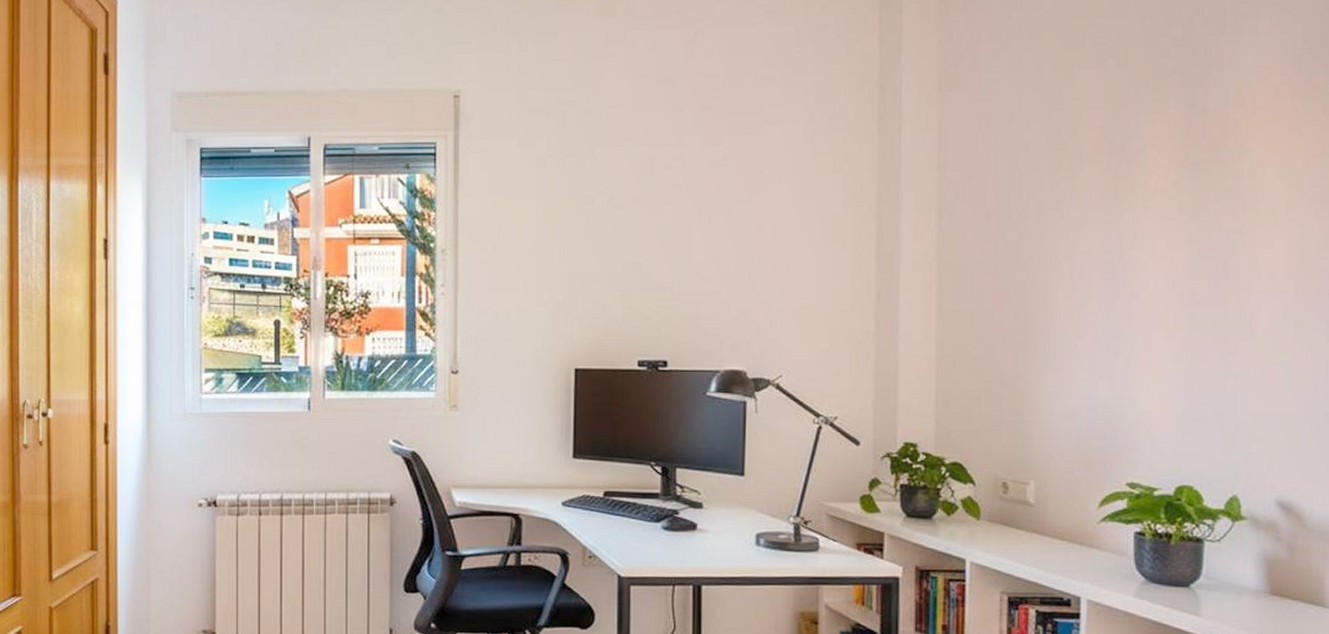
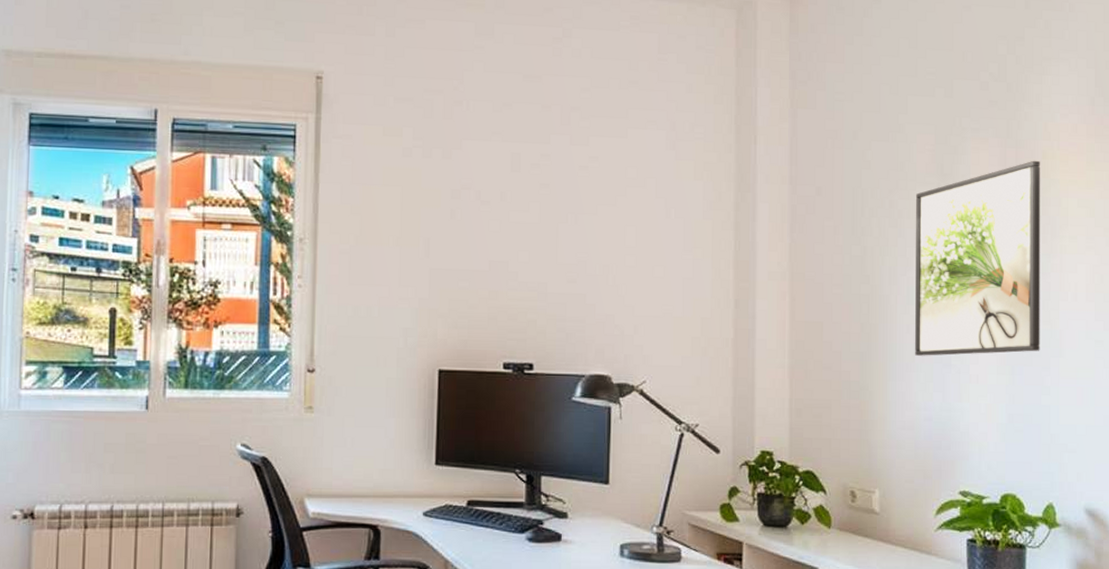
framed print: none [1078,129,1232,343] -> present [915,160,1041,356]

